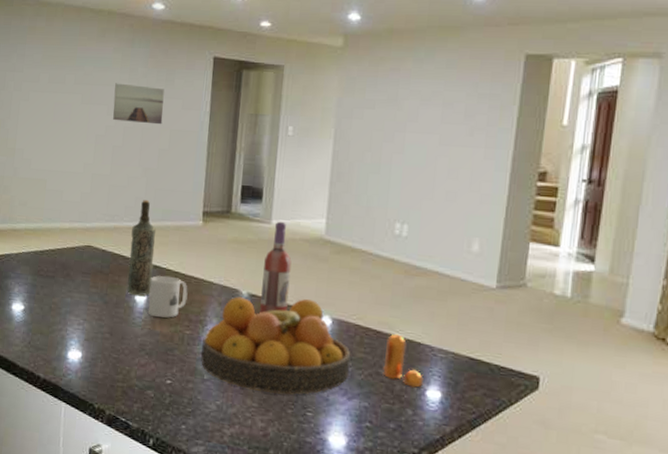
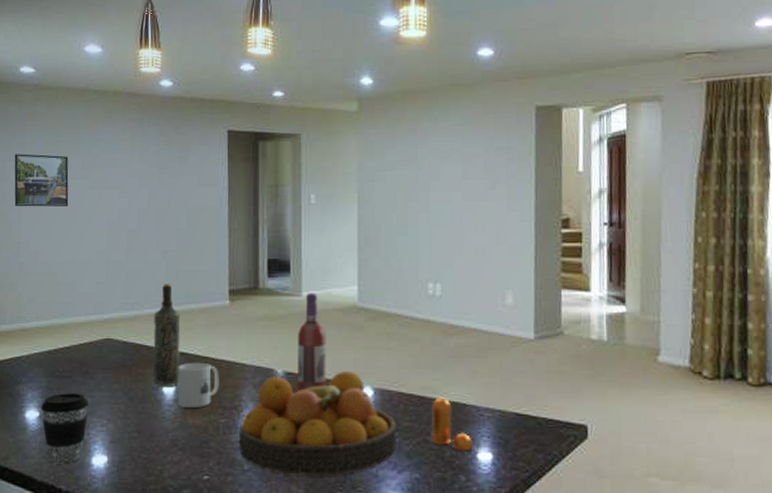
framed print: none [12,65,63,119] -> present [14,154,69,207]
coffee cup: none [26,291,68,355] -> present [41,393,88,464]
wall art: present [113,83,165,125] -> none [125,164,179,204]

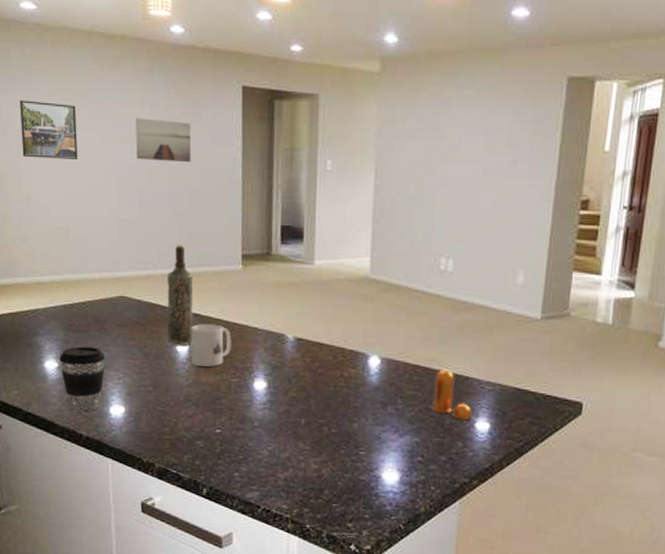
wall art: none [125,164,179,204] -> present [136,118,192,163]
fruit bowl: present [238,372,397,476] -> none [249,340,401,436]
wine bottle: present [298,292,326,392] -> none [307,261,337,358]

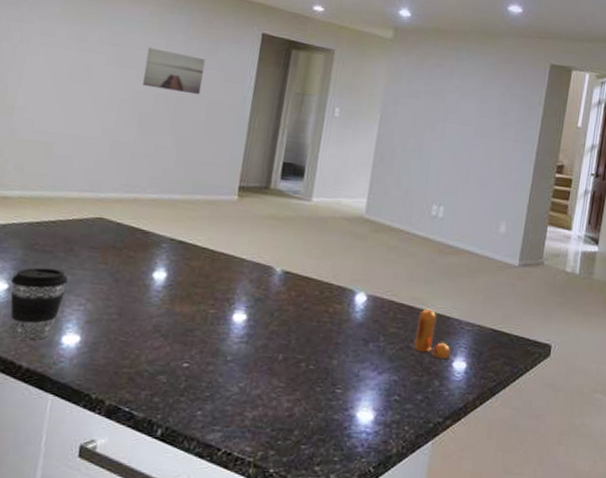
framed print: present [20,100,78,159] -> none [14,15,86,79]
bottle: present [167,245,194,346] -> none [144,171,185,274]
mug: present [191,323,232,367] -> none [167,251,216,297]

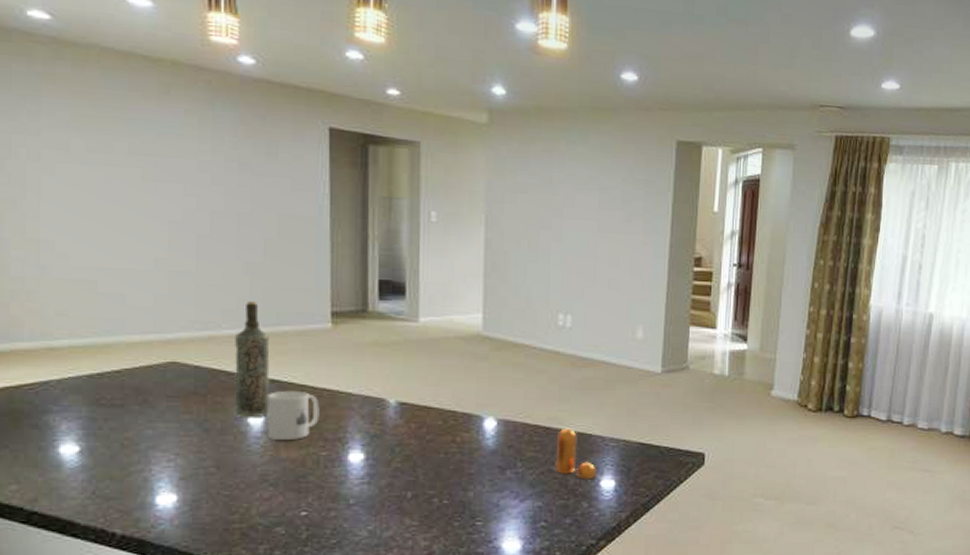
coffee cup: present [10,267,68,341] -> none [82,424,149,505]
wall art: present [143,47,206,95] -> none [192,155,266,209]
bottle: none [144,171,185,274] -> present [235,301,270,418]
mug: none [167,251,216,297] -> present [267,390,320,440]

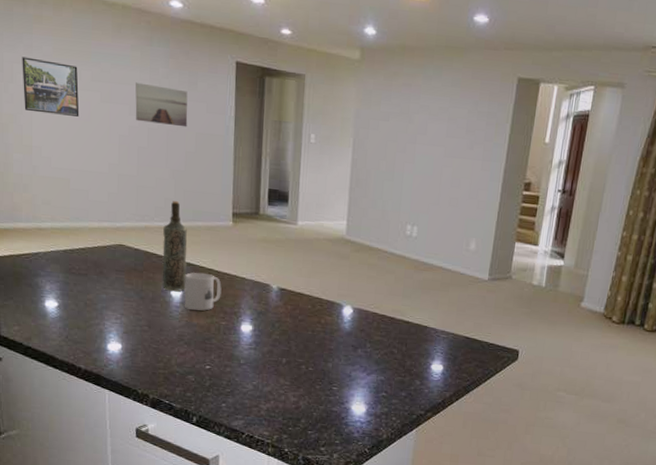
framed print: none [24,125,111,200] -> present [22,57,80,117]
wall art: none [192,155,266,209] -> present [135,82,188,127]
pepper shaker: present [555,428,598,480] -> none [396,319,430,363]

